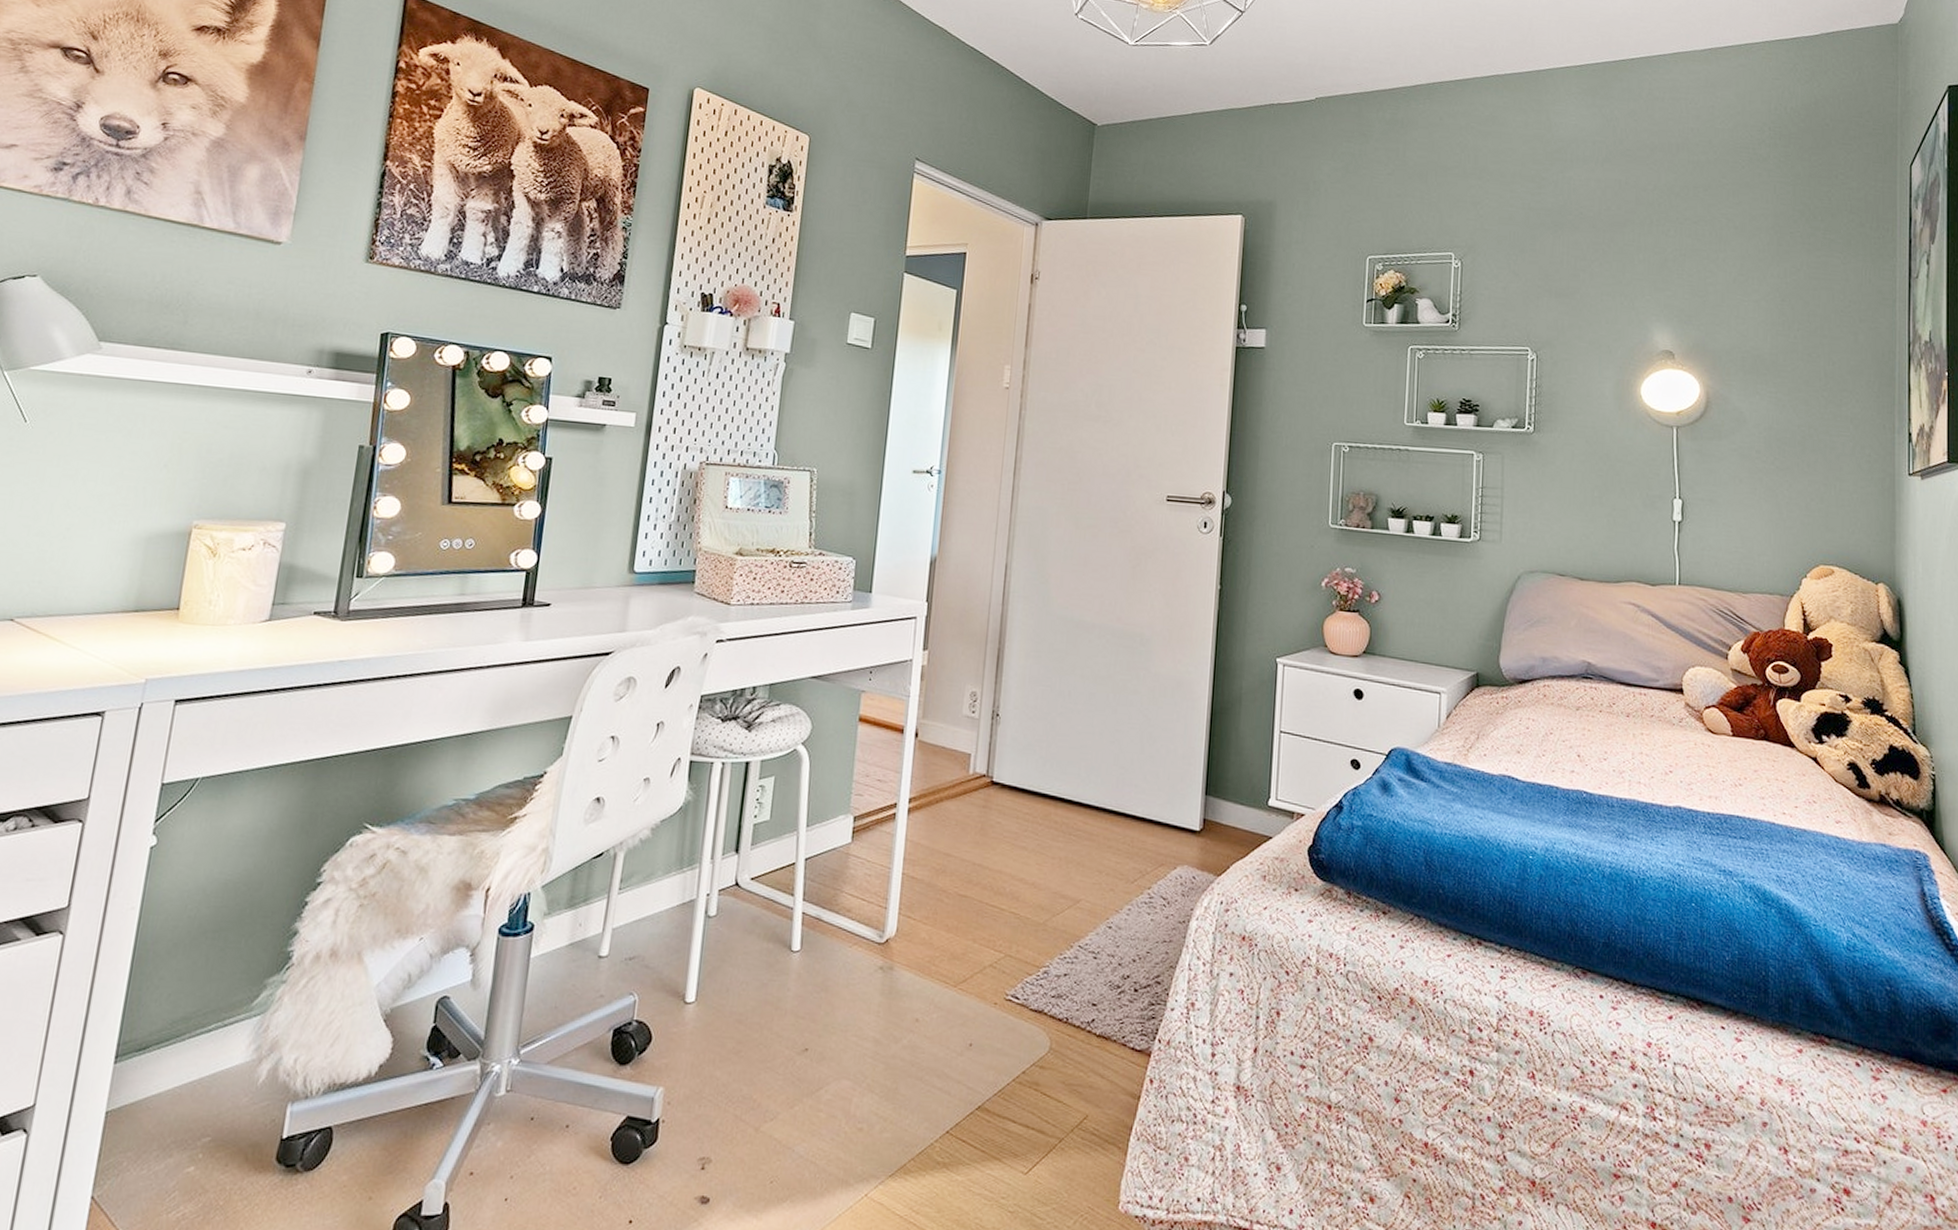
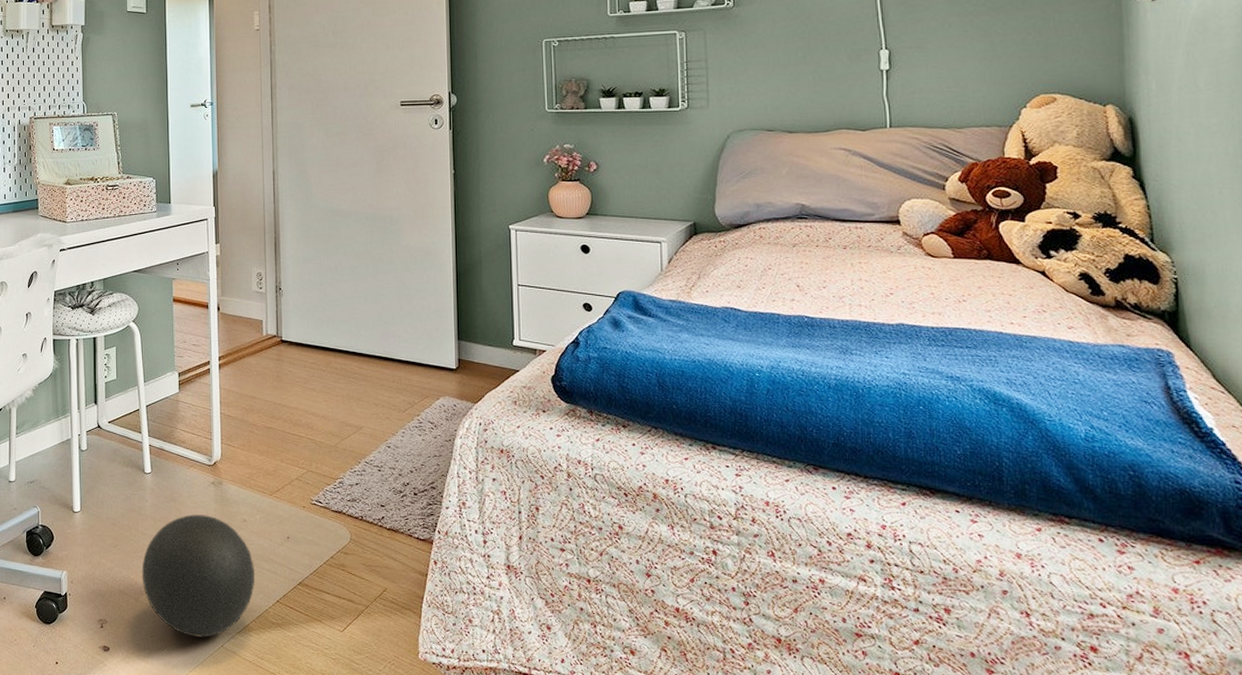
ball: none [768,1009,923,1184] -> present [141,513,256,638]

